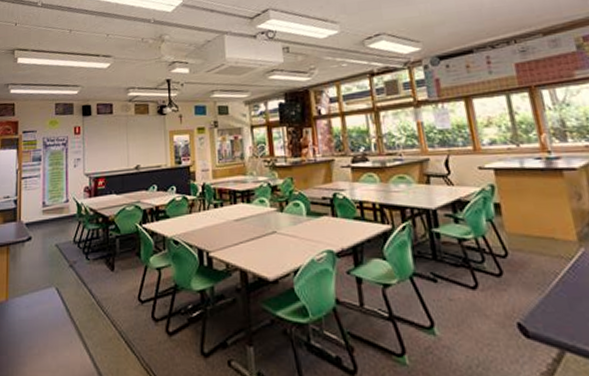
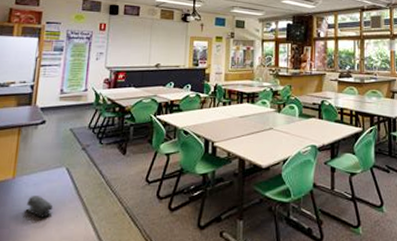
stapler: none [20,318,47,343] -> present [25,194,54,218]

